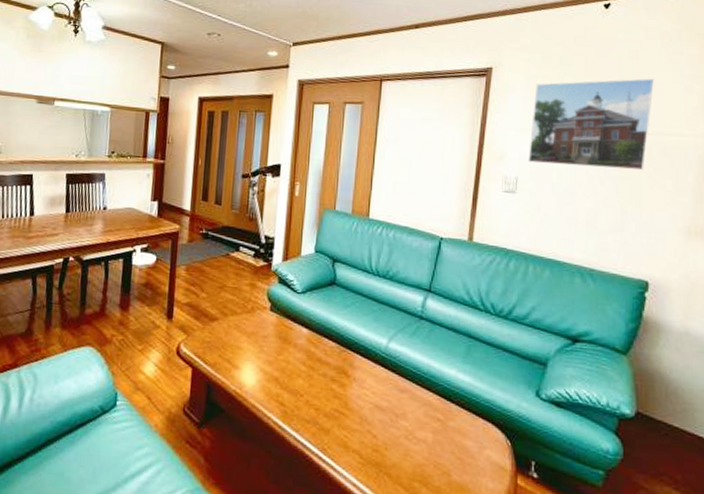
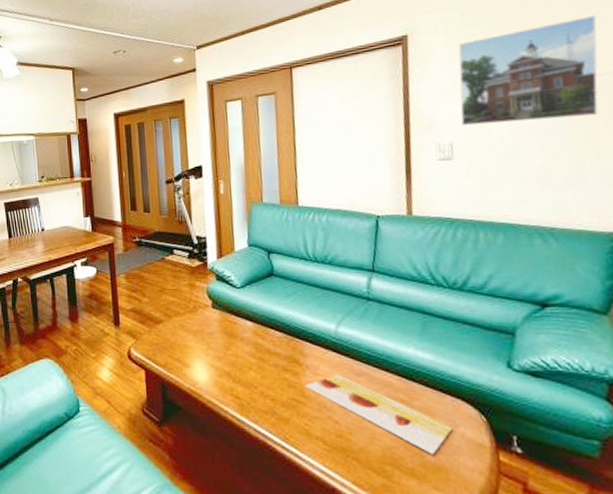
painting: none [349,388,479,474] -> present [304,373,452,454]

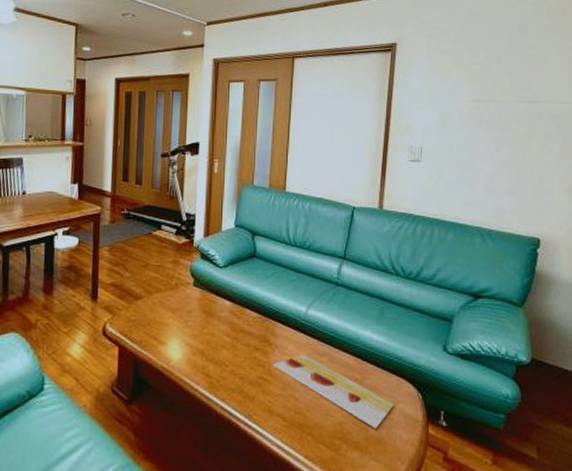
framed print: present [458,15,599,126] -> none [431,50,541,137]

